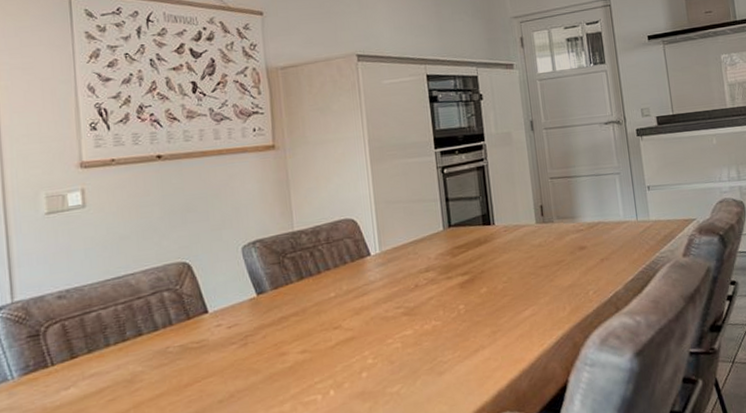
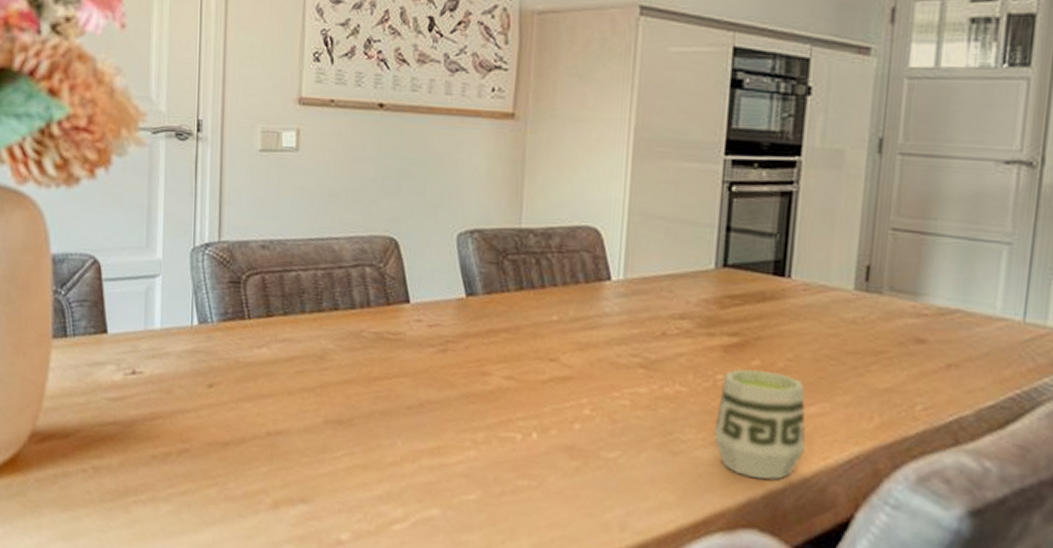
cup: none [464,293,528,375] -> present [714,368,806,480]

